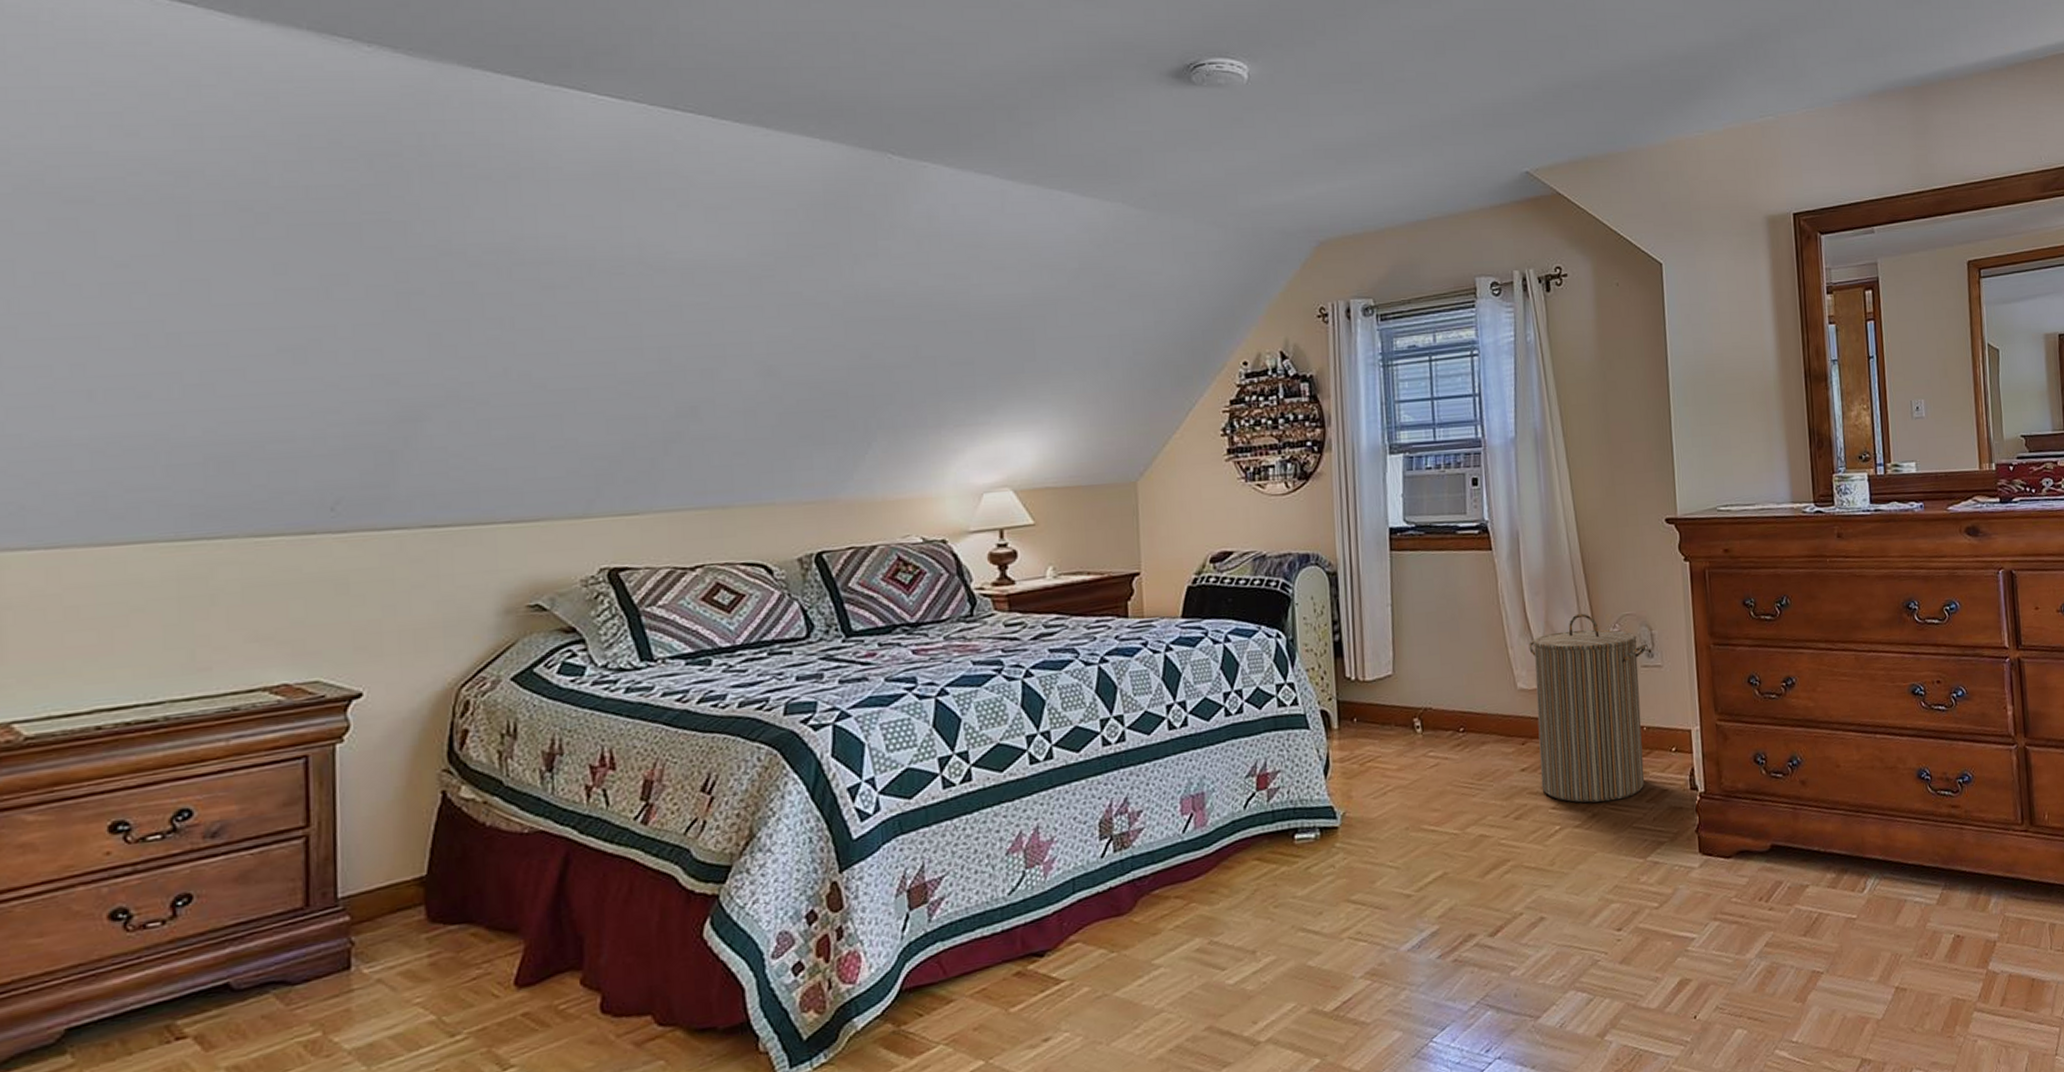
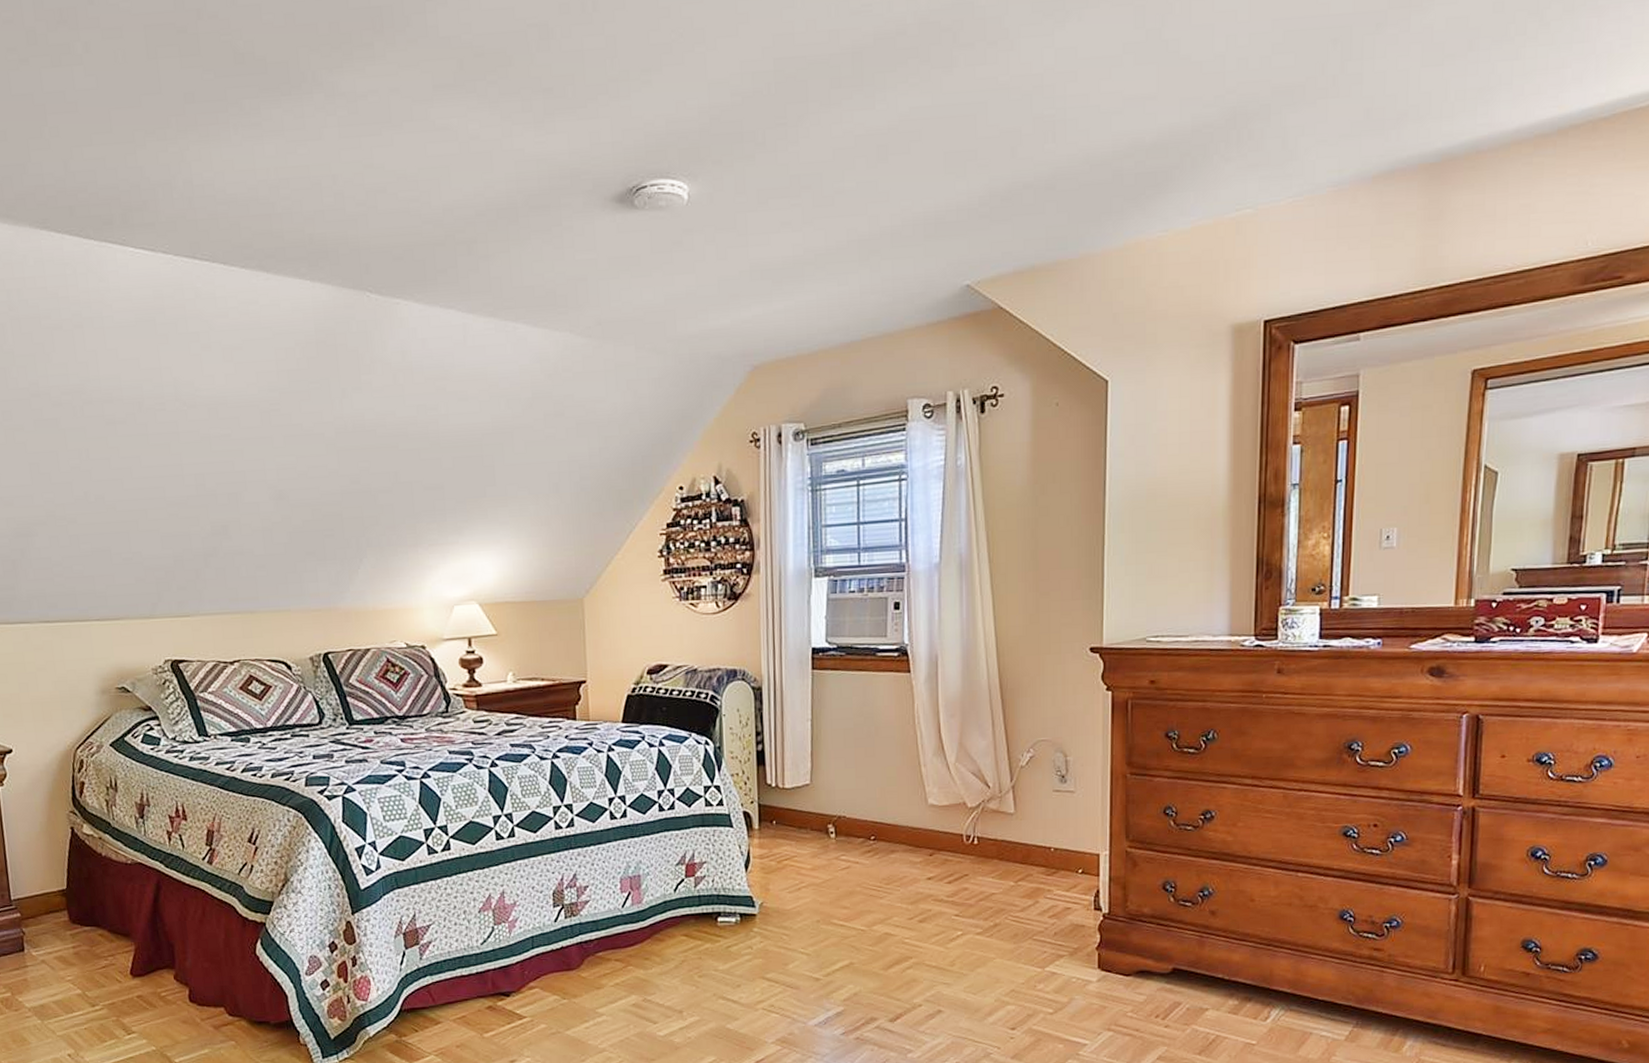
laundry hamper: present [1529,613,1647,803] -> none [941,737,1060,914]

